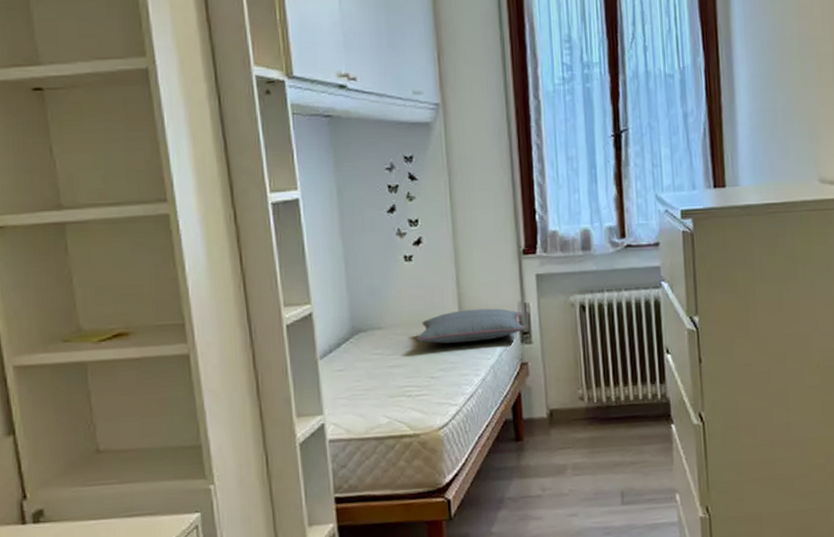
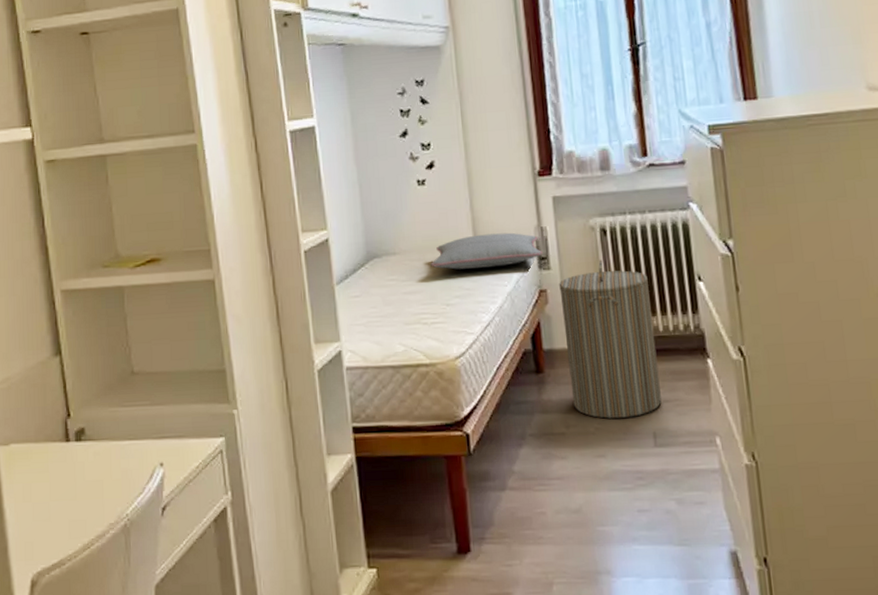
laundry hamper: none [540,334,630,481] -> present [559,260,662,419]

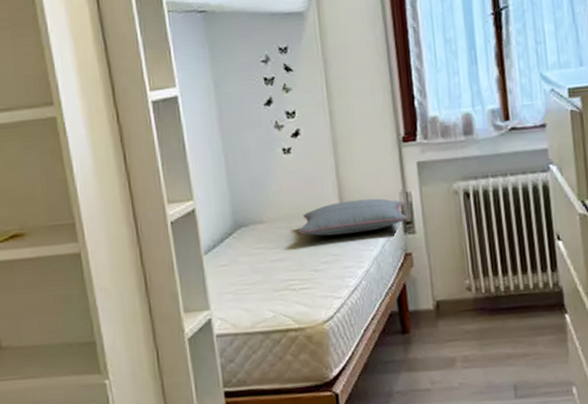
laundry hamper: present [559,260,662,419] -> none [424,222,522,374]

